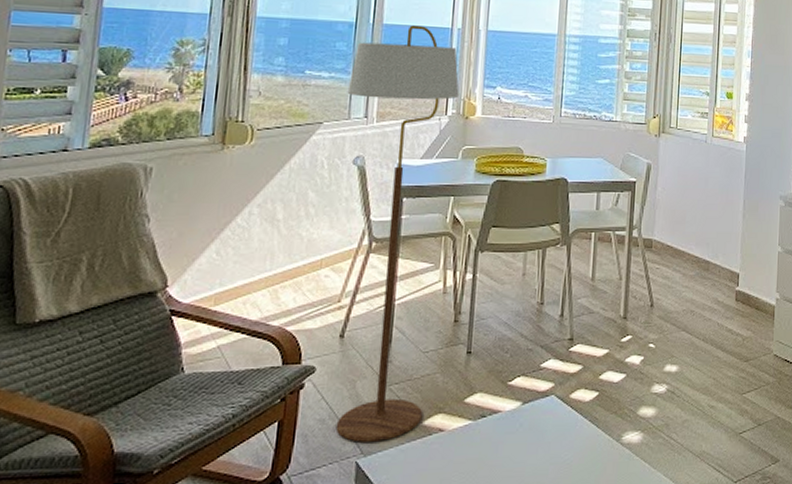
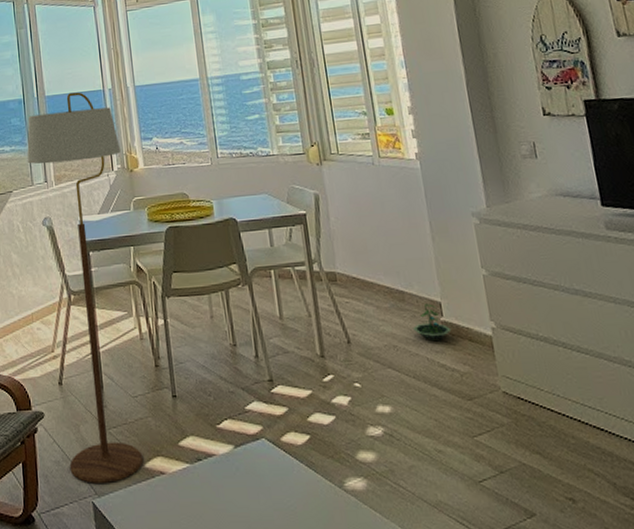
terrarium: none [711,274,743,309] -> present [413,304,452,342]

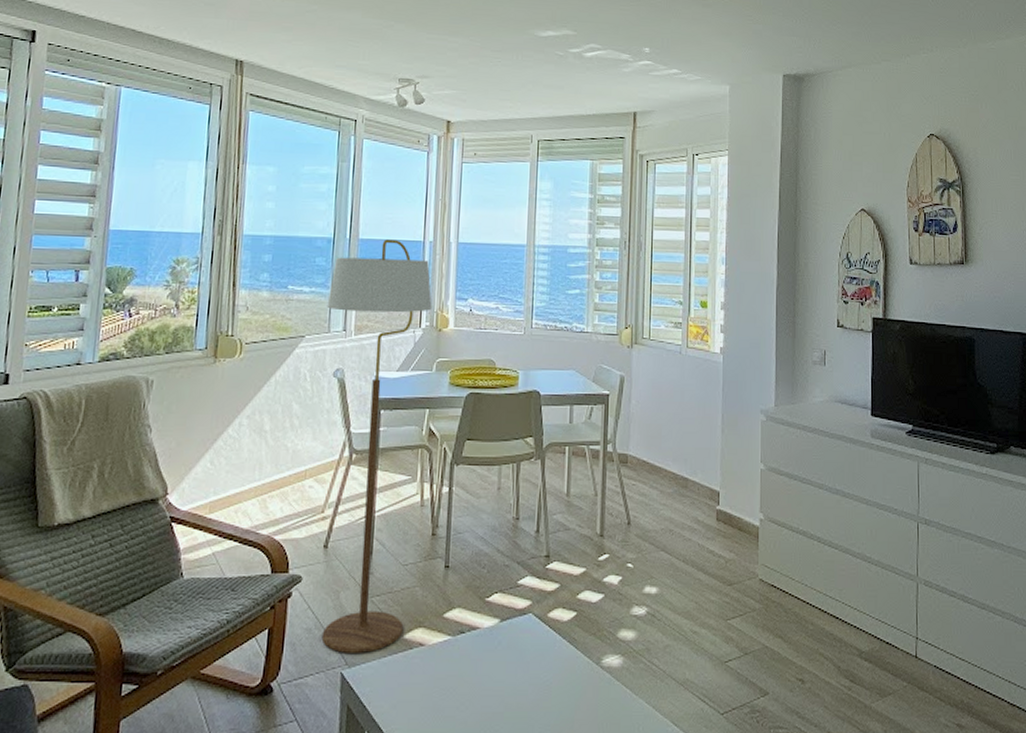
terrarium: present [413,304,452,342] -> none [690,492,725,529]

